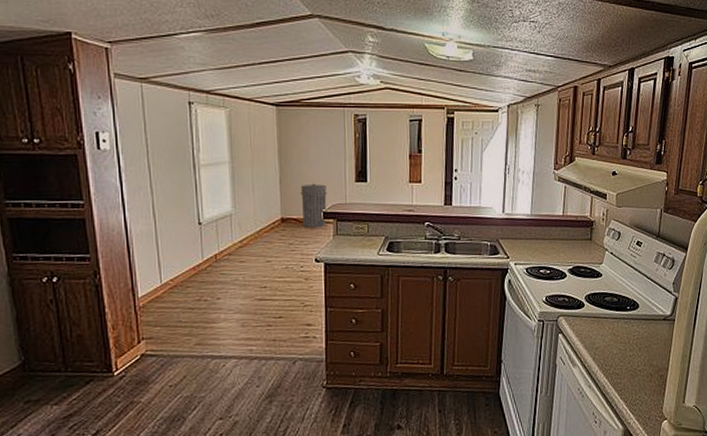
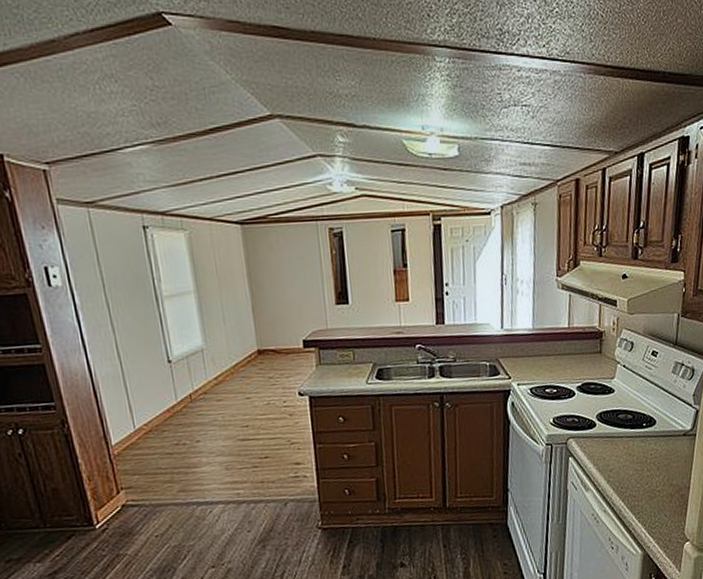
trash can: present [300,183,327,228] -> none [276,309,308,359]

